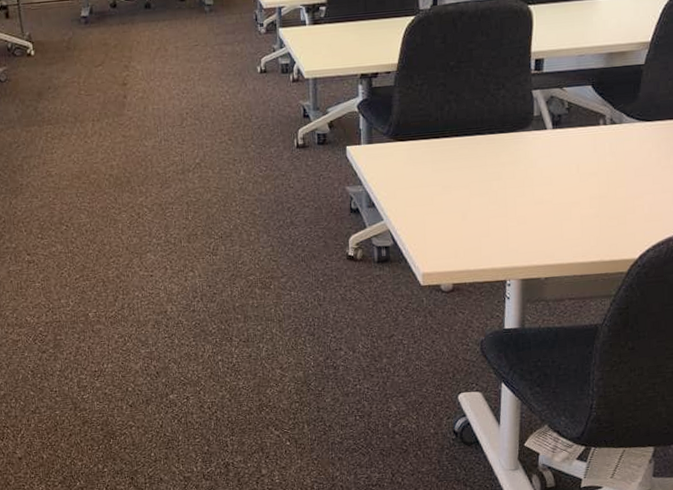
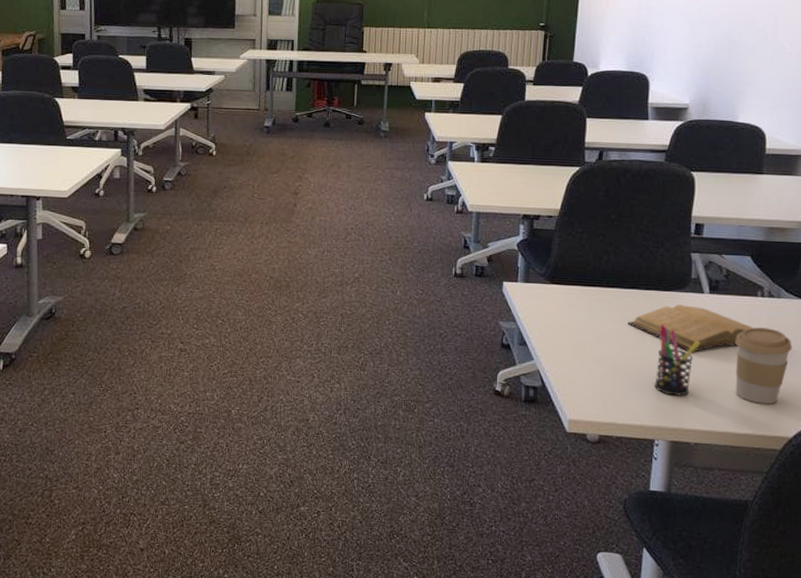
book: none [473,144,597,189] -> present [628,305,754,351]
pen holder: none [503,166,546,235] -> present [655,324,701,396]
coffee cup: none [579,155,635,231] -> present [735,327,792,404]

